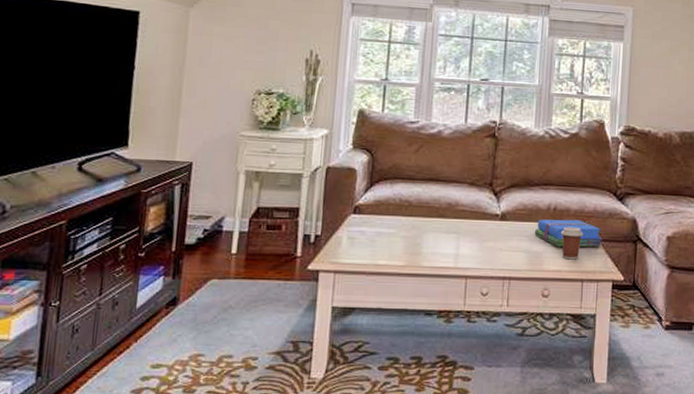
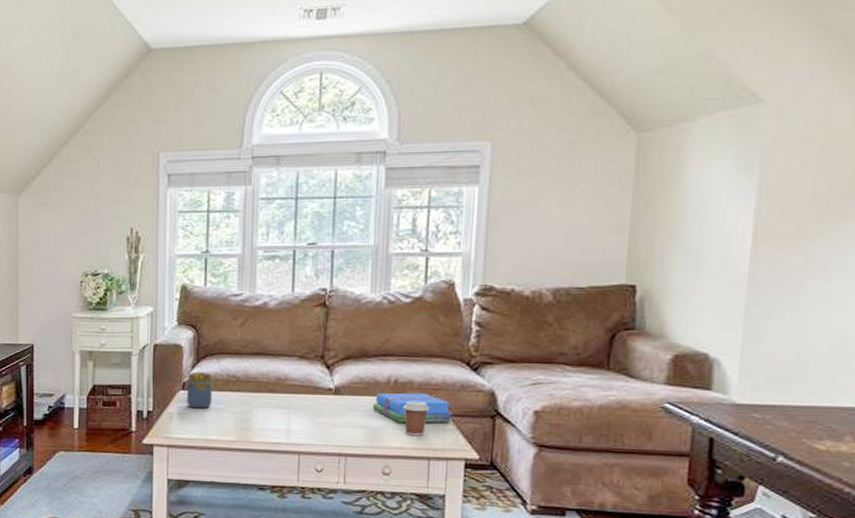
jar: none [355,195,385,233] -> present [184,371,212,409]

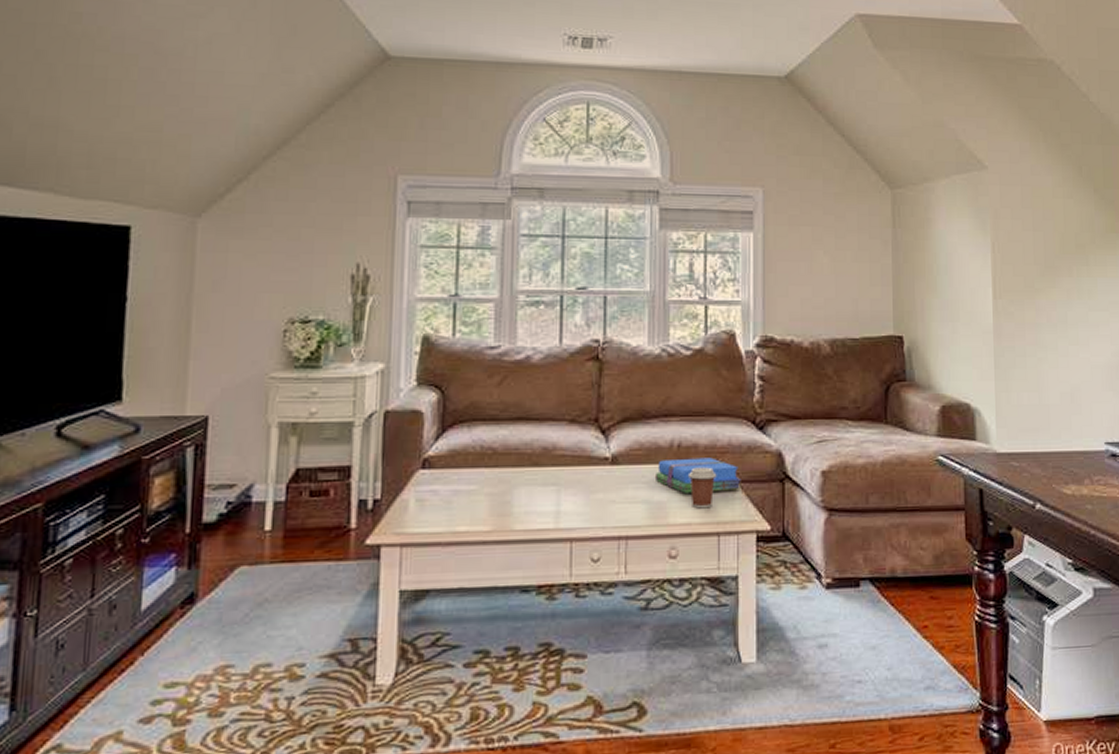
jar: present [184,371,212,409] -> none [425,443,462,492]

